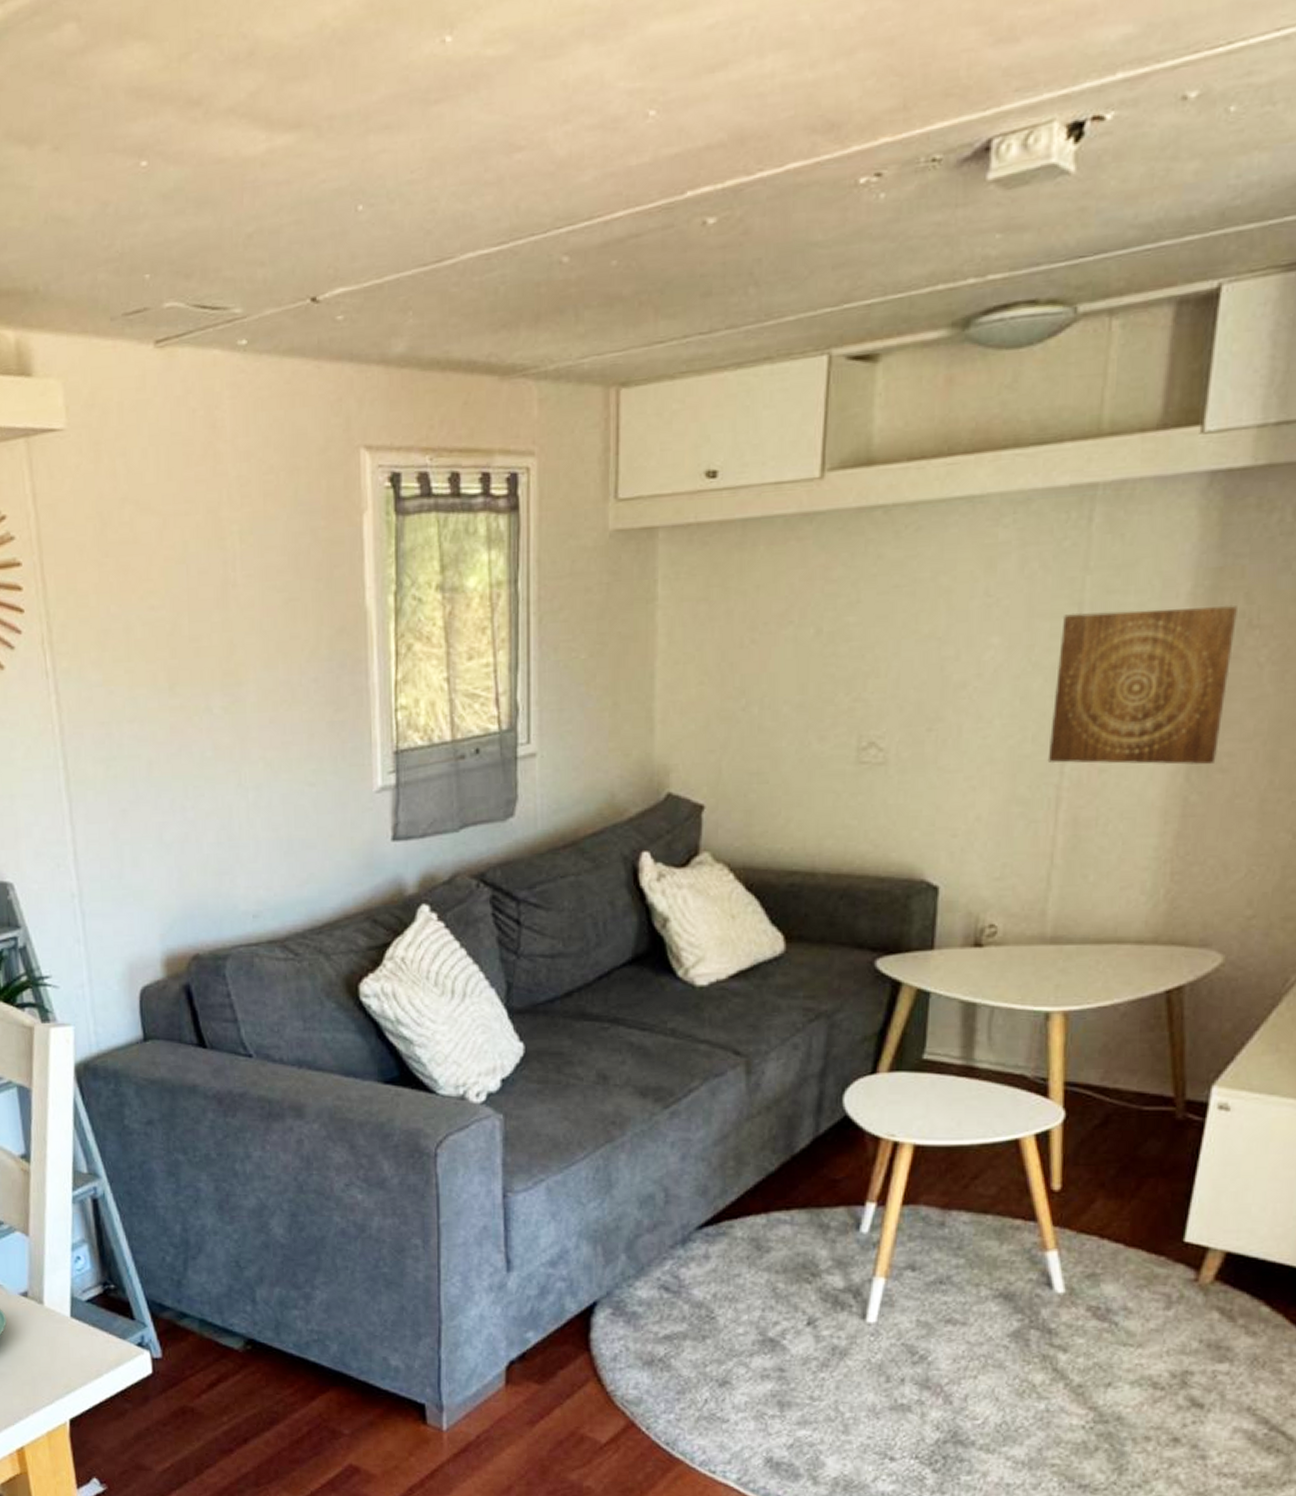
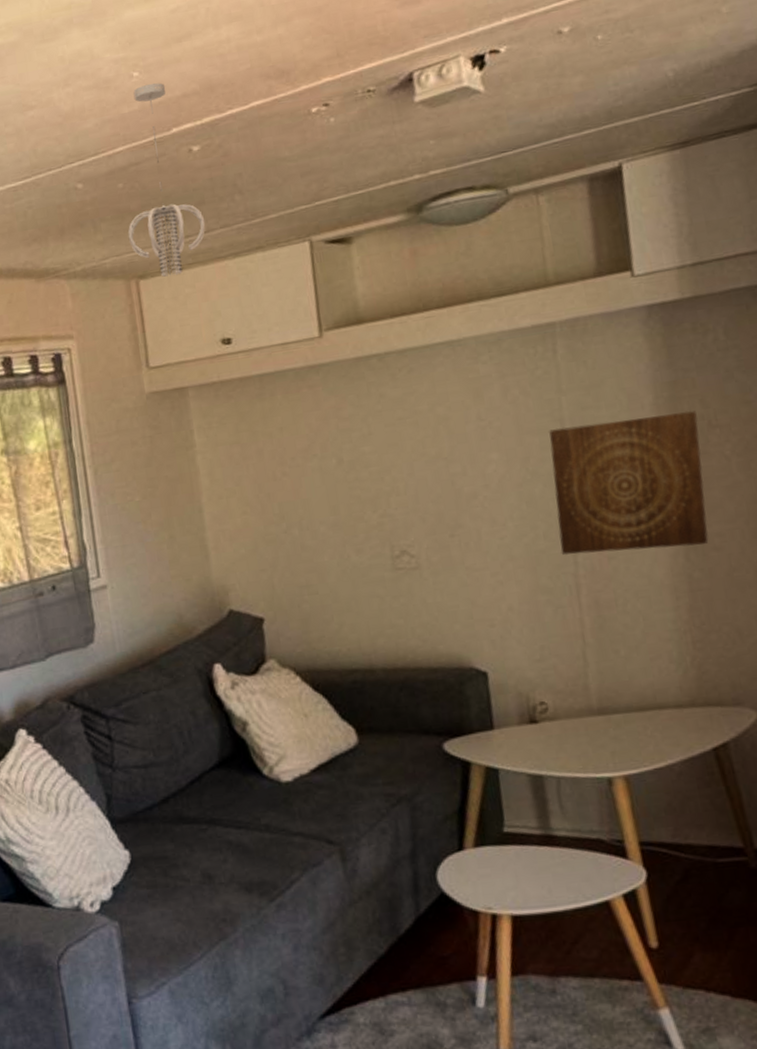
pendant light: none [614,127,709,386] -> present [127,83,206,277]

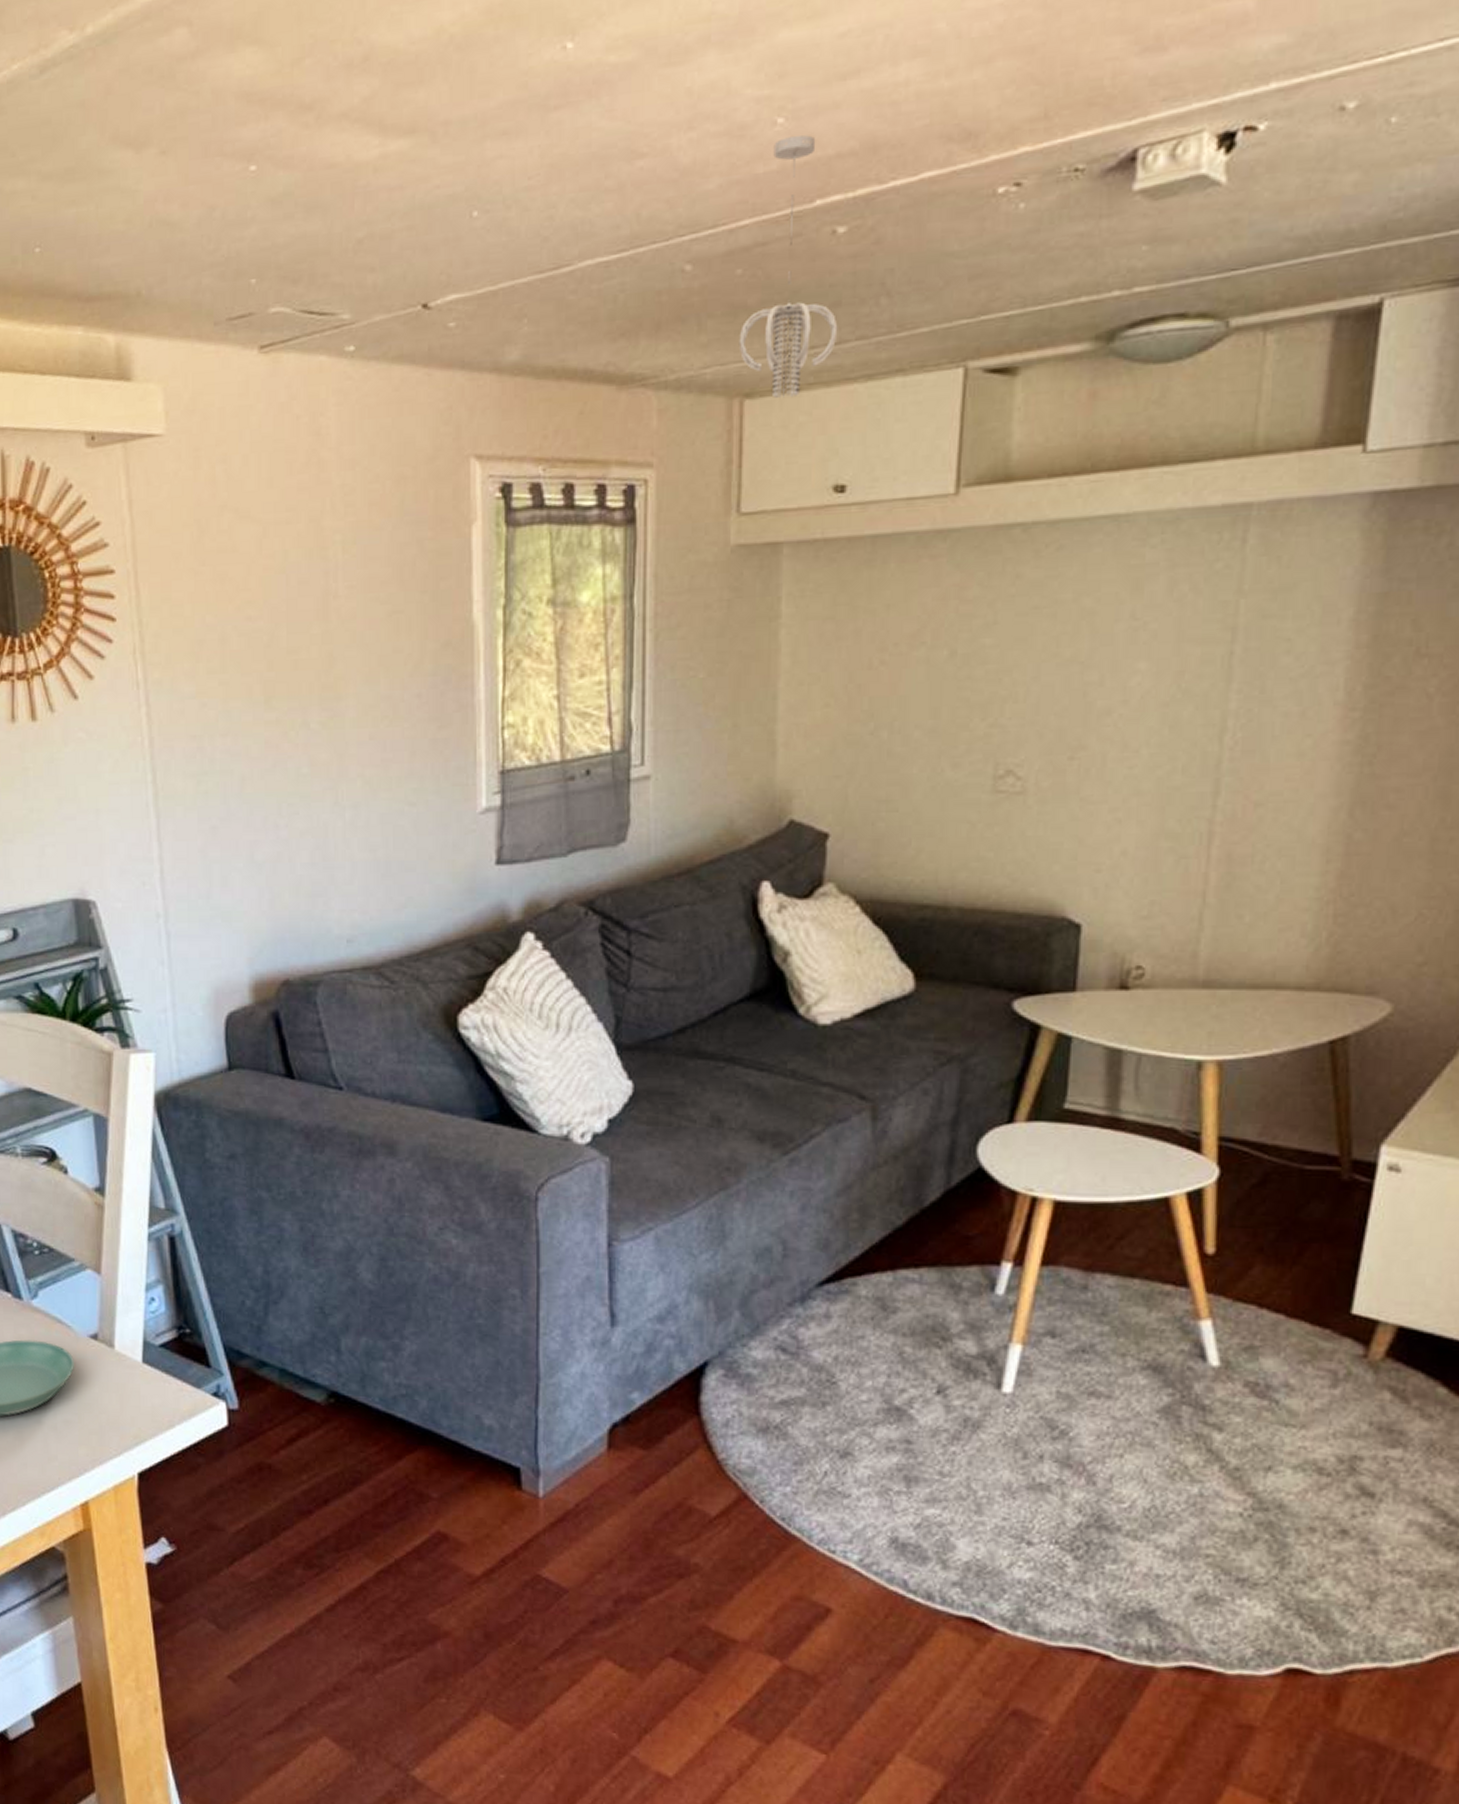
wall art: present [549,410,709,556] -> none [1199,632,1404,801]

